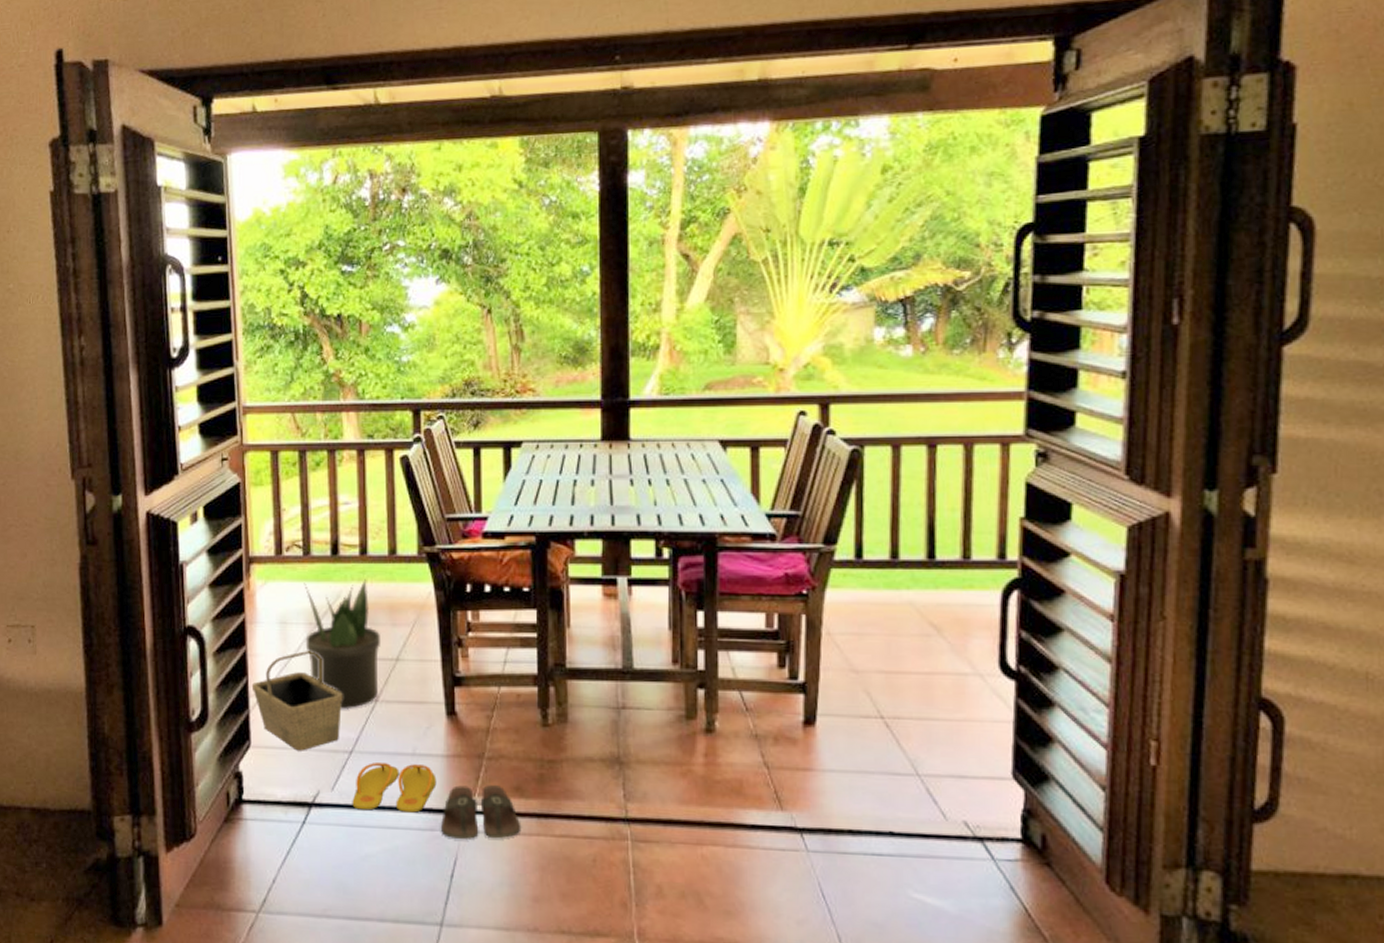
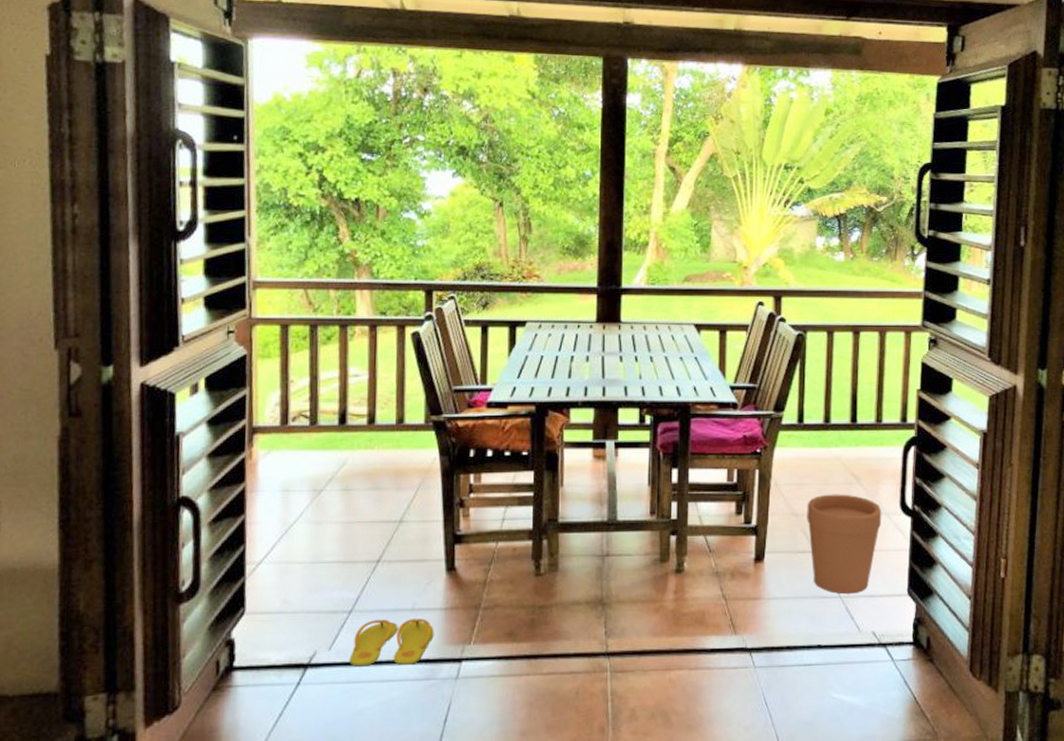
basket: present [251,650,343,751] -> none [249,516,345,614]
planter: present [304,579,380,710] -> none [308,447,385,571]
flip-flop: present [441,784,520,839] -> none [437,631,512,685]
flowerpot: none [870,647,974,773] -> present [807,494,882,595]

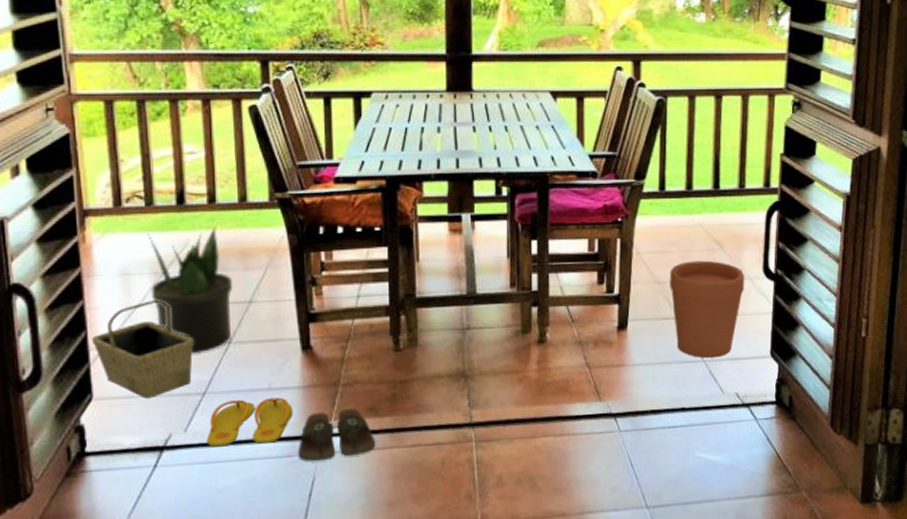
basket: none [249,516,345,614] -> present [91,299,194,398]
planter: none [308,447,385,571] -> present [147,227,232,354]
flip-flop: none [437,631,512,685] -> present [299,407,375,461]

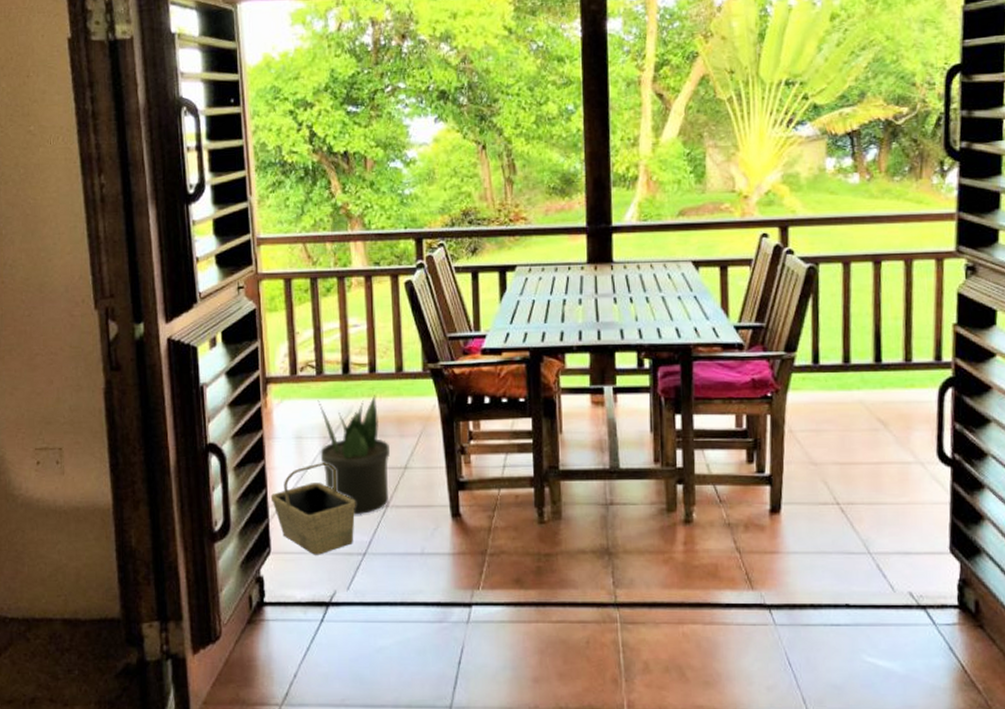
flip-flop: present [206,397,293,447] -> none [366,563,444,607]
flip-flop: present [299,407,375,461] -> none [449,577,521,629]
flowerpot: present [669,260,745,358] -> none [827,441,916,551]

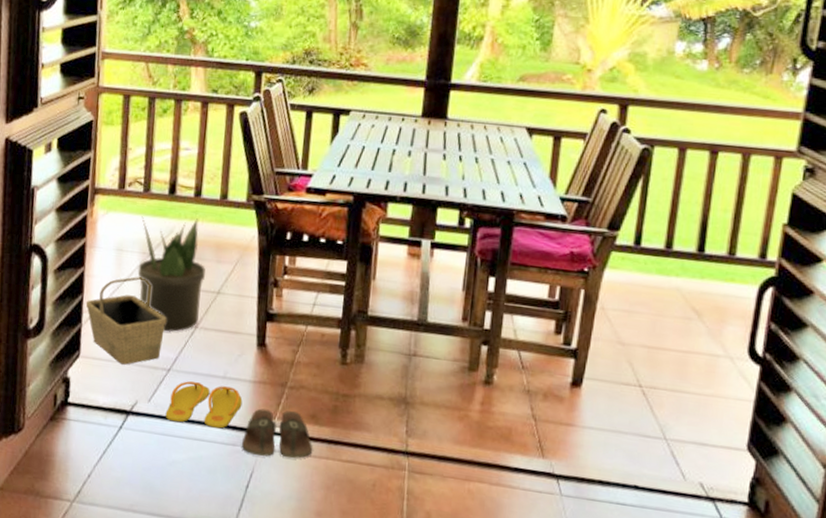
flip-flop: none [366,563,444,607] -> present [165,381,243,429]
flip-flop: none [449,577,521,629] -> present [242,408,312,459]

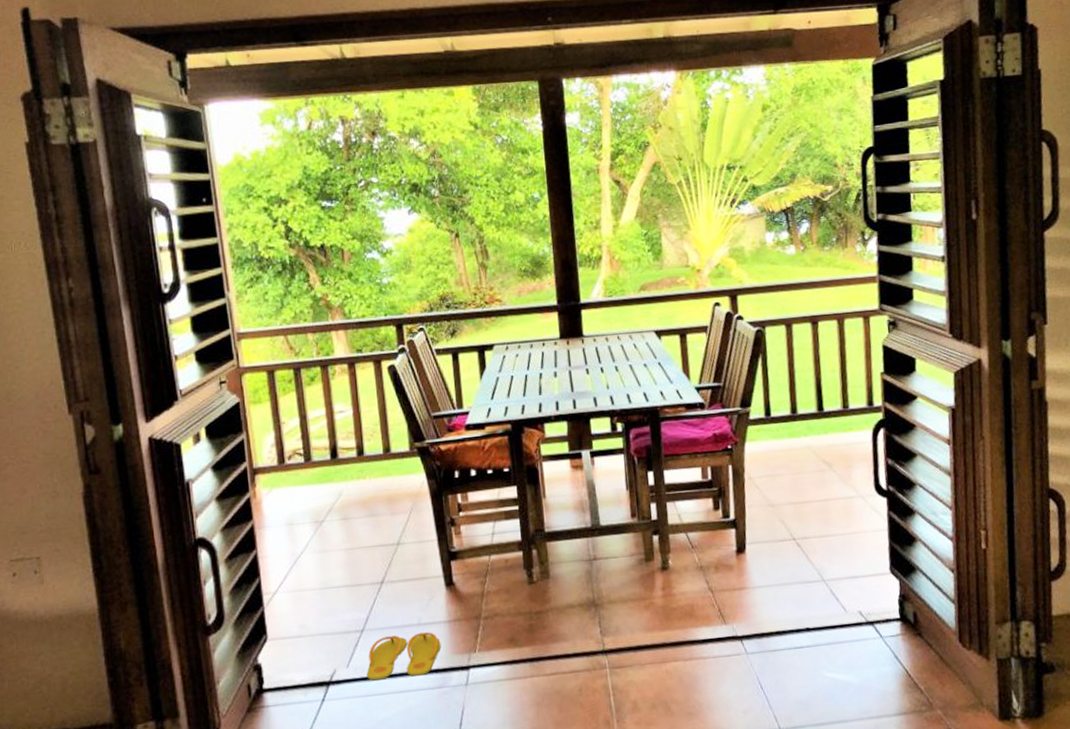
basket: present [85,276,167,365] -> none [264,546,351,637]
planter: present [137,216,206,332] -> none [307,477,383,594]
flip-flop: present [242,408,312,459] -> none [448,639,517,692]

